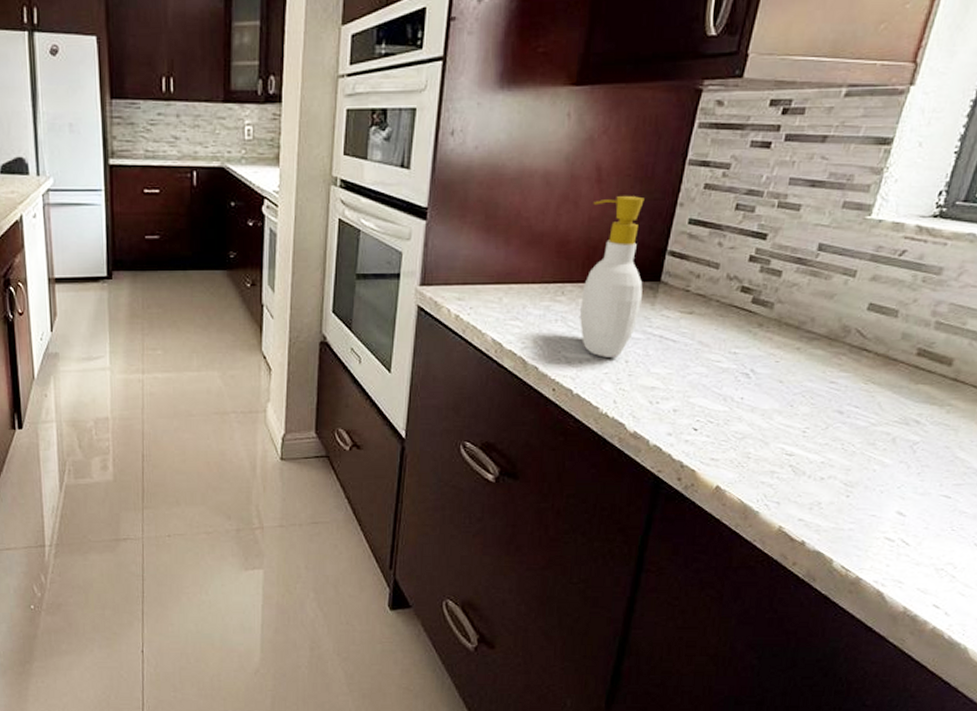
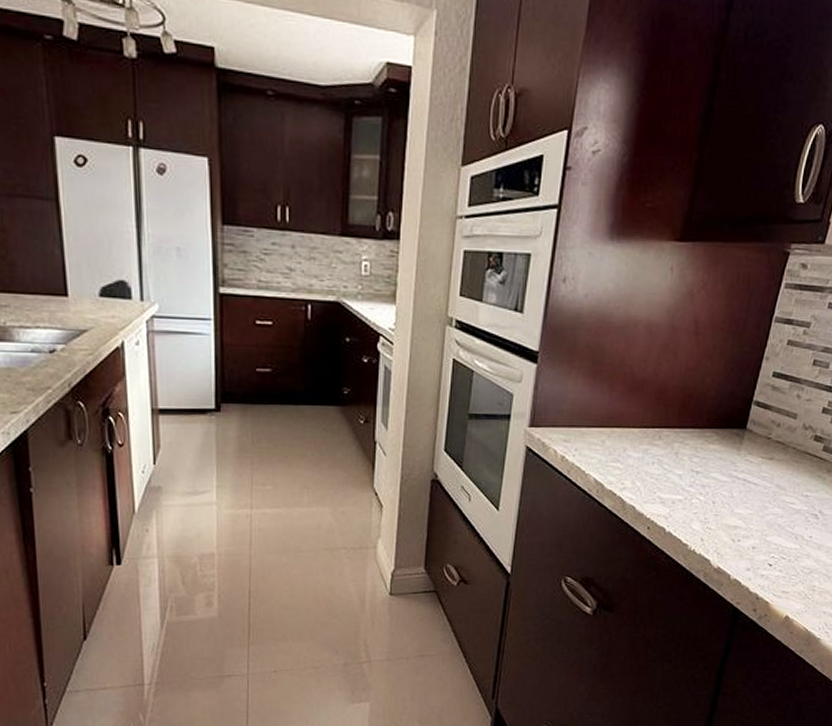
soap bottle: present [580,196,645,357] -> none [674,348,736,499]

